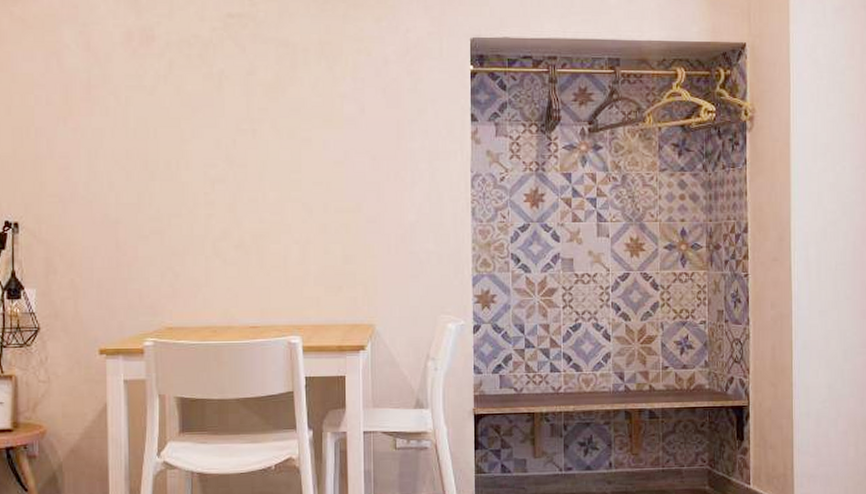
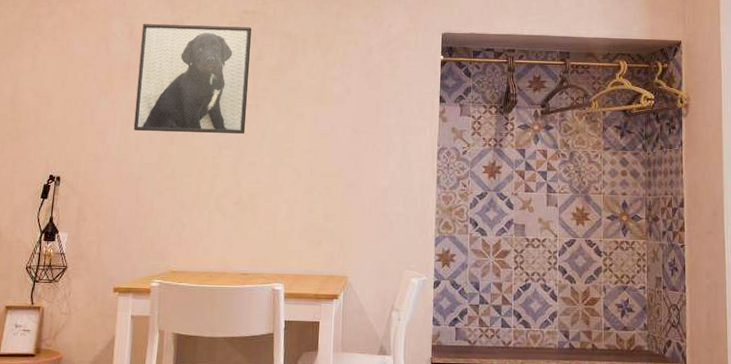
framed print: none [101,32,242,165] -> present [133,24,252,134]

